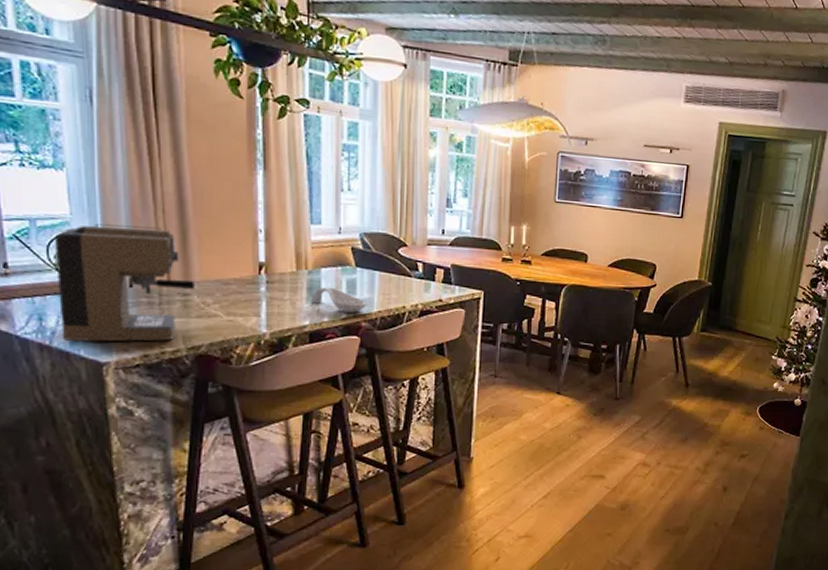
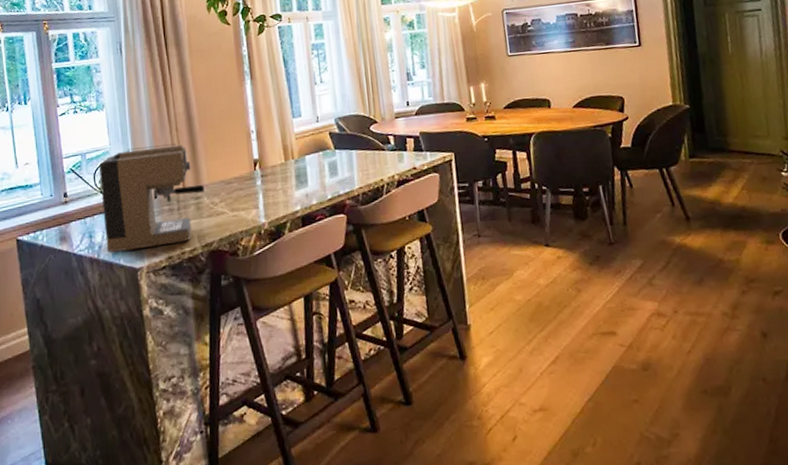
spoon rest: present [310,287,367,313] -> none [299,171,349,194]

